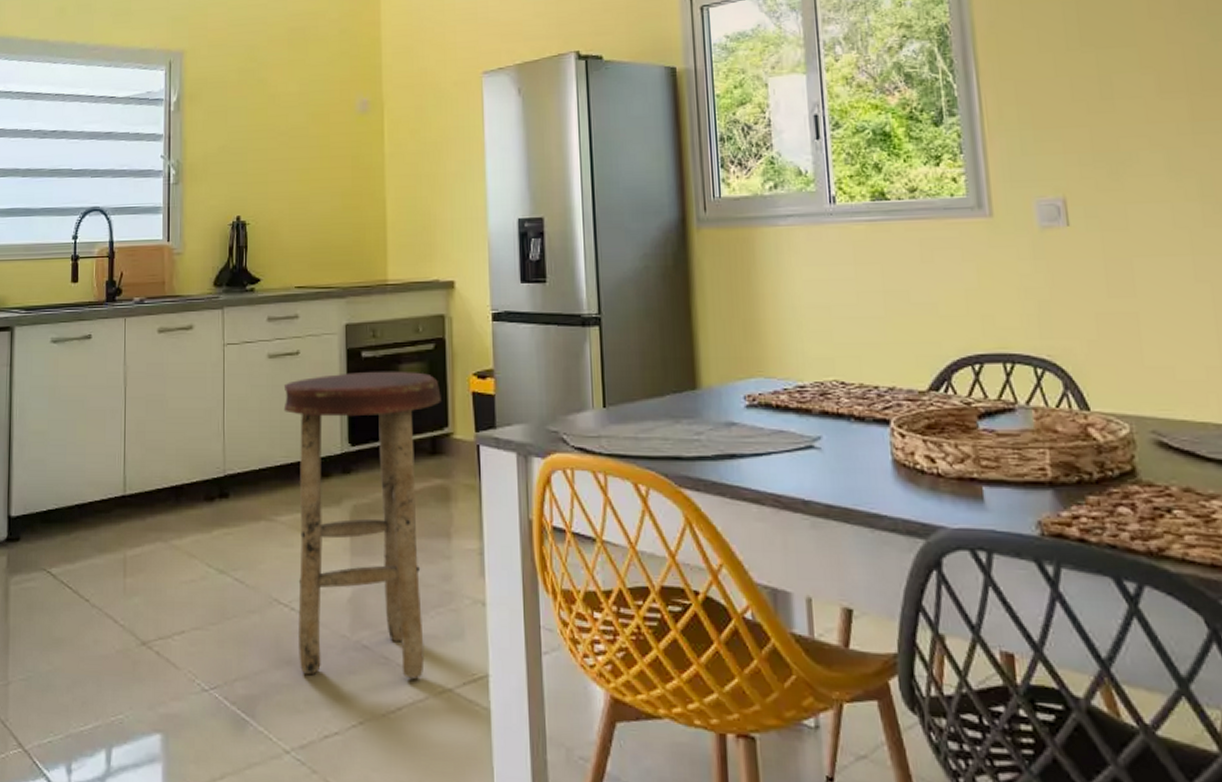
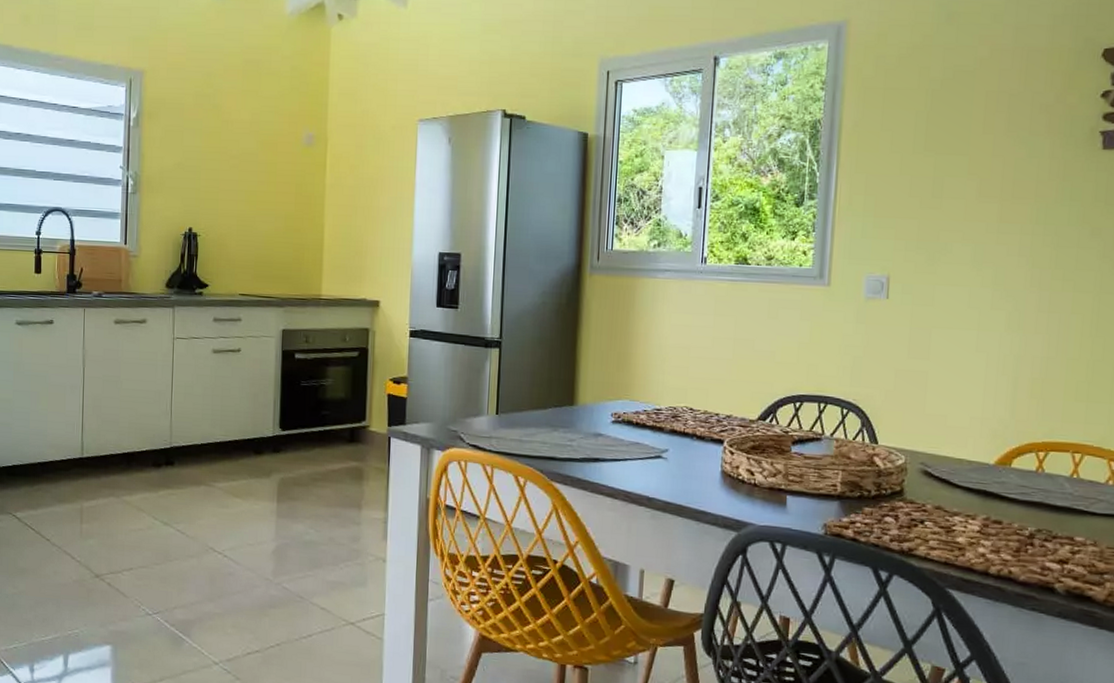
stool: present [283,371,441,679] -> none [224,370,361,614]

